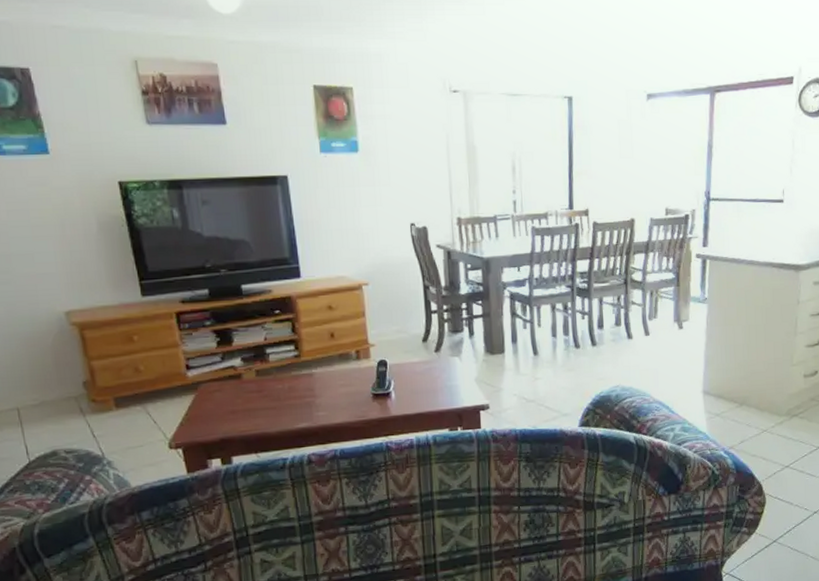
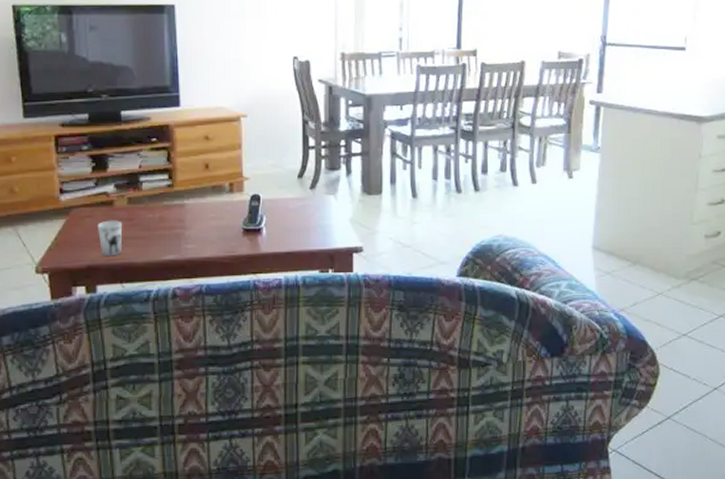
cup: none [227,392,255,428] -> present [97,220,123,256]

